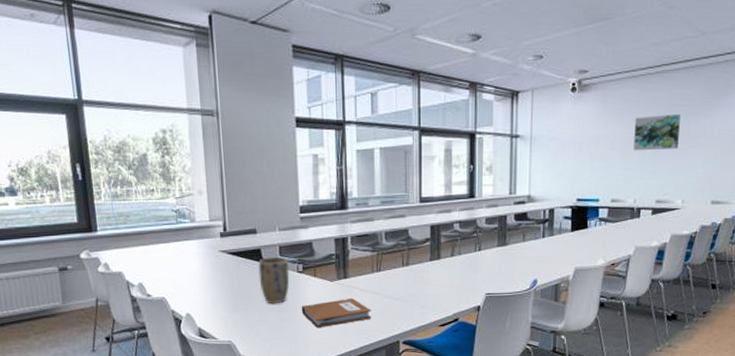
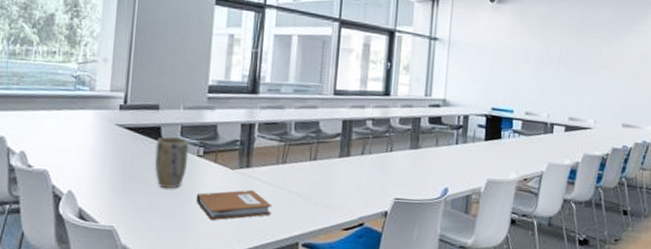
wall art: present [633,113,681,151] -> none [548,33,593,68]

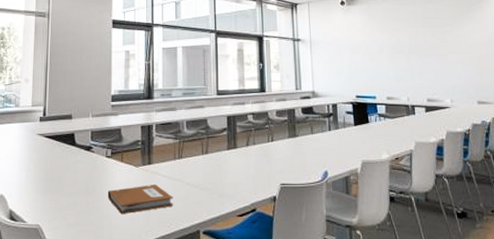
plant pot: present [154,136,189,189] -> none [70,141,99,188]

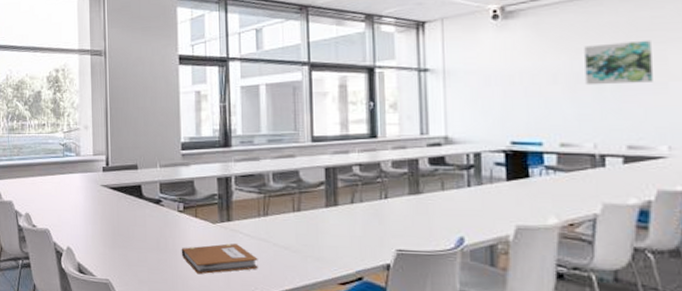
wall art: none [398,25,439,55] -> present [584,40,653,86]

